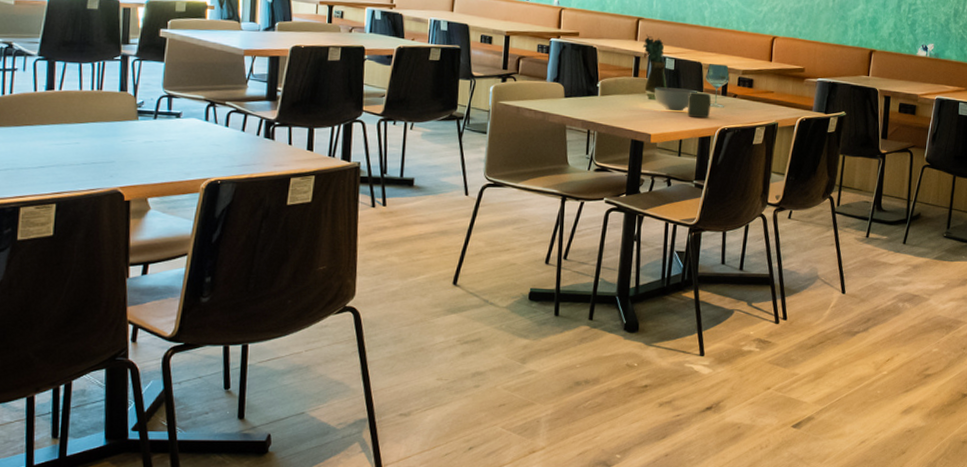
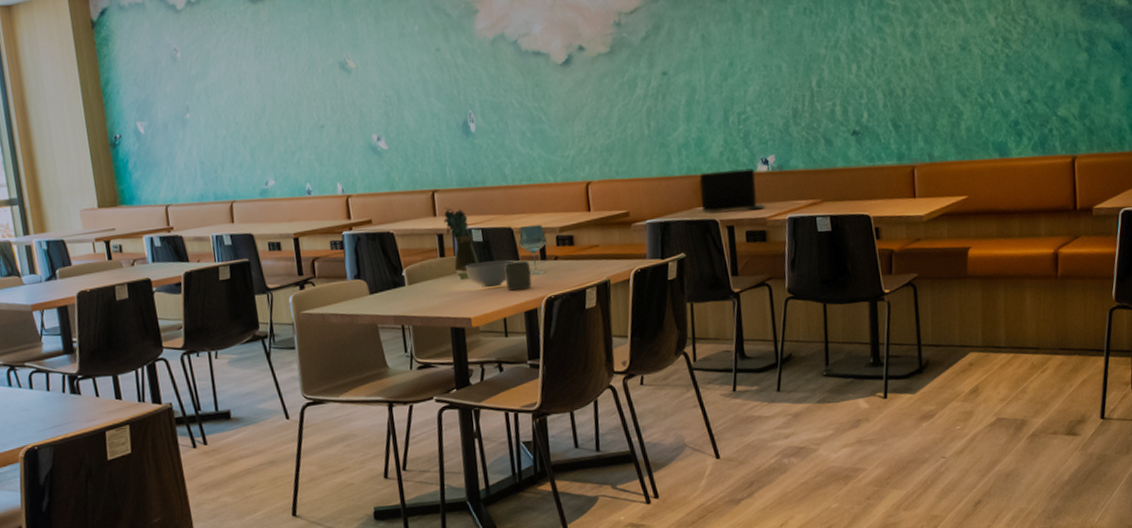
laptop computer: none [867,48,920,87] -> present [700,168,766,214]

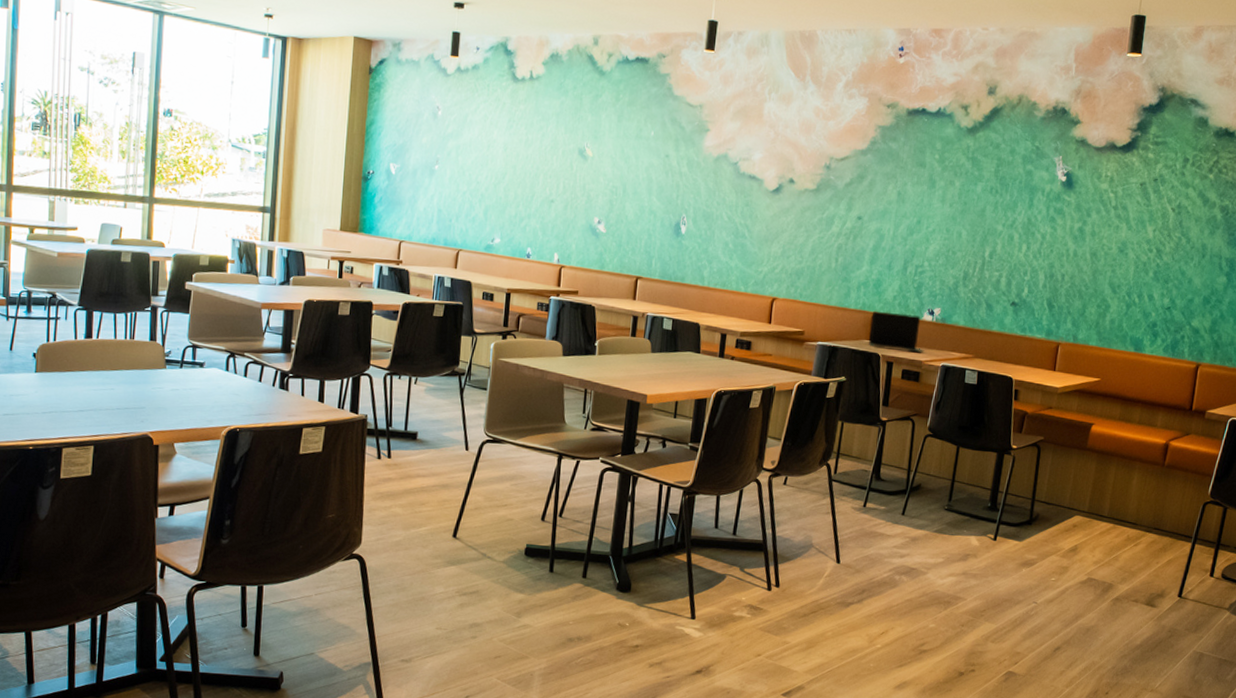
vase: present [443,208,479,281] -> none [640,294,664,361]
bowl: present [464,259,513,288] -> none [651,347,694,373]
mug: present [504,260,532,291] -> none [684,353,709,380]
wine glass: present [518,225,547,276] -> none [702,325,728,371]

